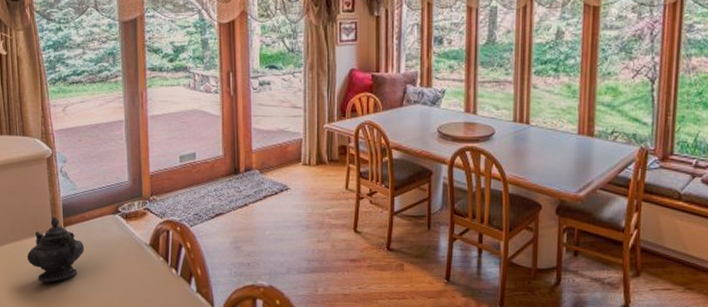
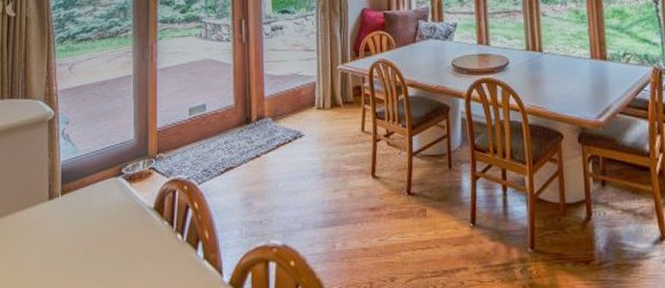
teapot: present [26,217,85,282] -> none [17,184,83,260]

